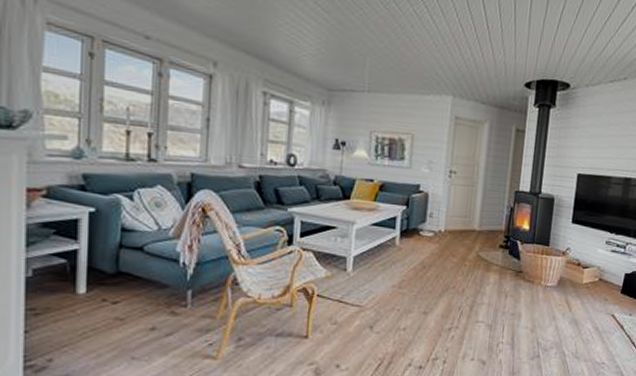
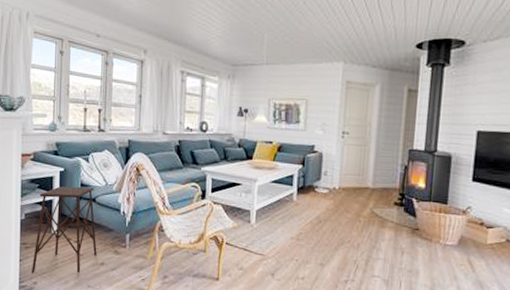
side table: none [43,231,145,348] -> present [31,186,97,273]

